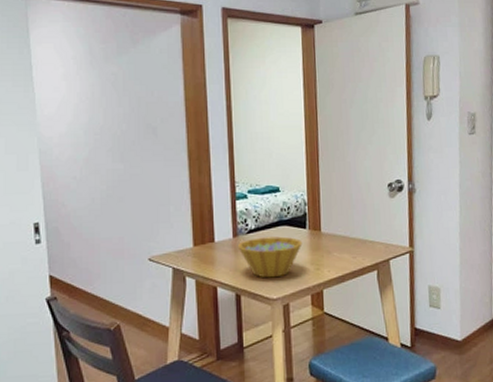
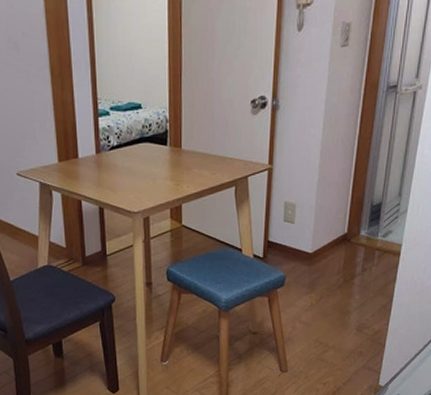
bowl: present [237,236,303,278] -> none [100,153,163,193]

